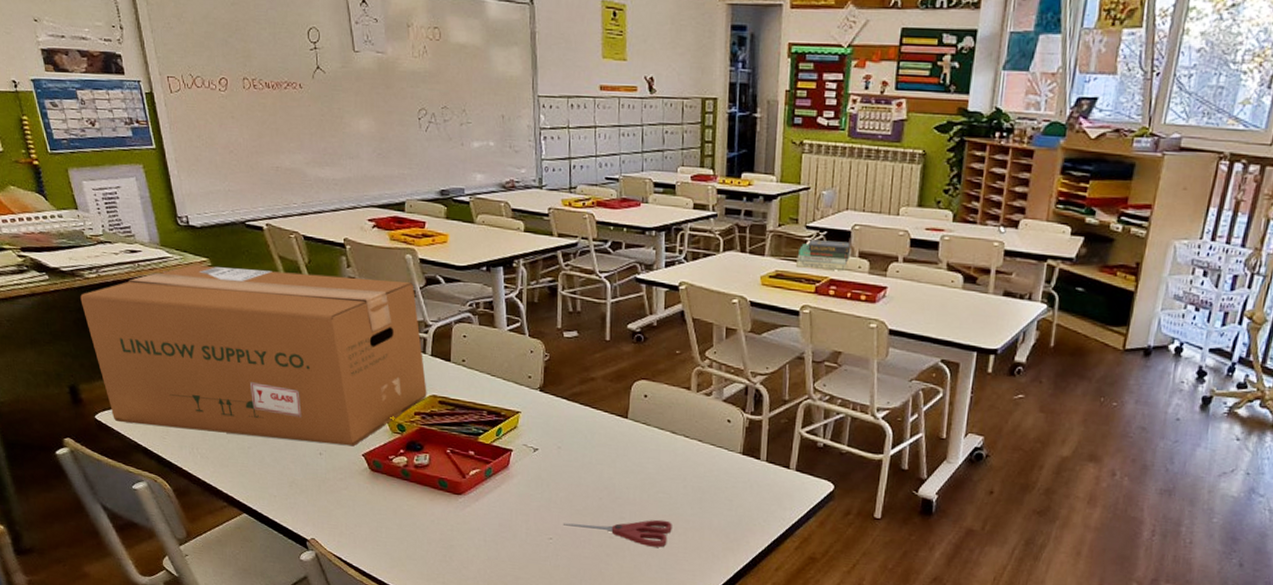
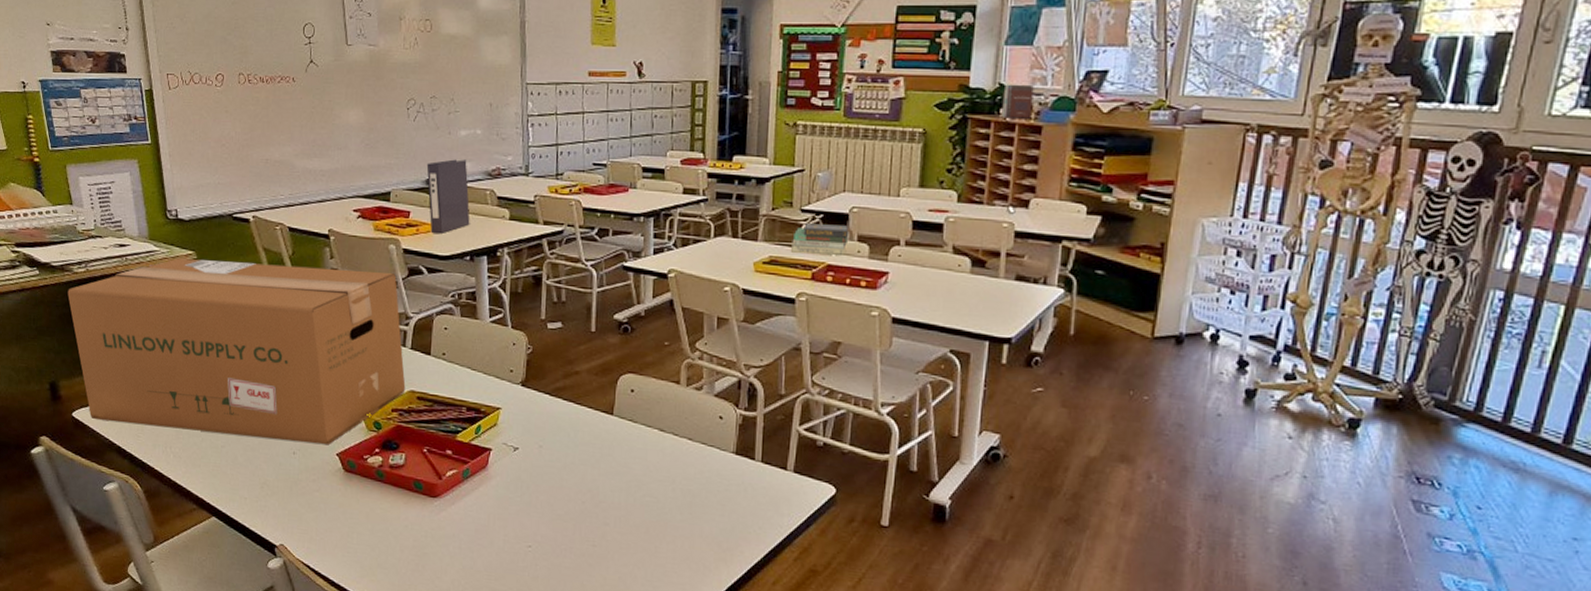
binder: none [440,171,486,244] -> present [426,159,470,233]
scissors: present [562,519,672,548] -> none [542,526,660,558]
books: none [996,108,1028,145] -> present [1001,84,1034,121]

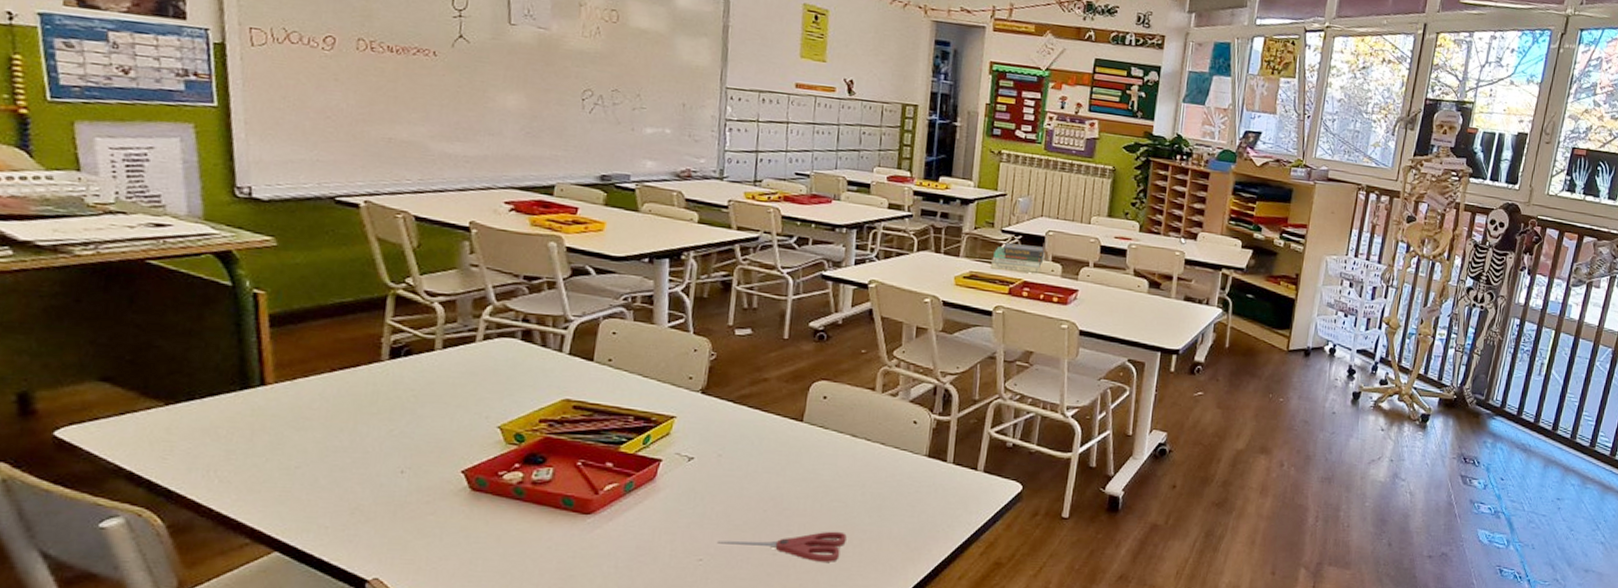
box: present [68,258,406,445] -> none [60,244,560,462]
binder: present [426,159,470,233] -> none [602,156,652,233]
scissors: none [542,526,660,558] -> present [716,531,847,562]
books: present [1001,84,1034,121] -> none [1177,135,1204,167]

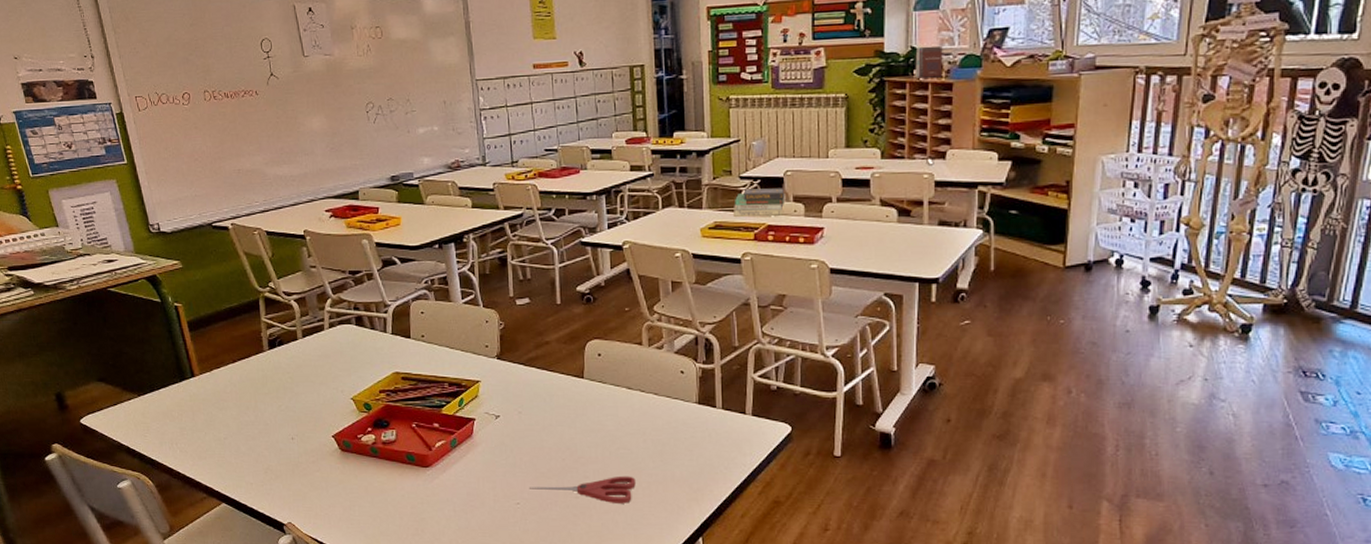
books: none [1177,135,1204,167] -> present [915,45,943,80]

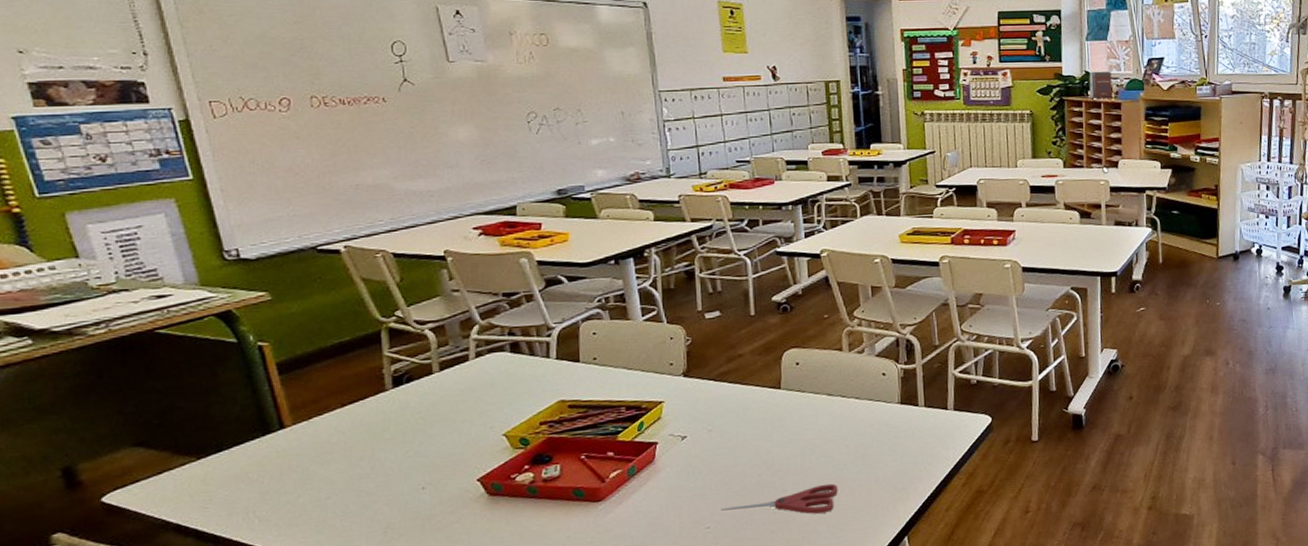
books: present [734,188,785,217] -> none [931,195,979,223]

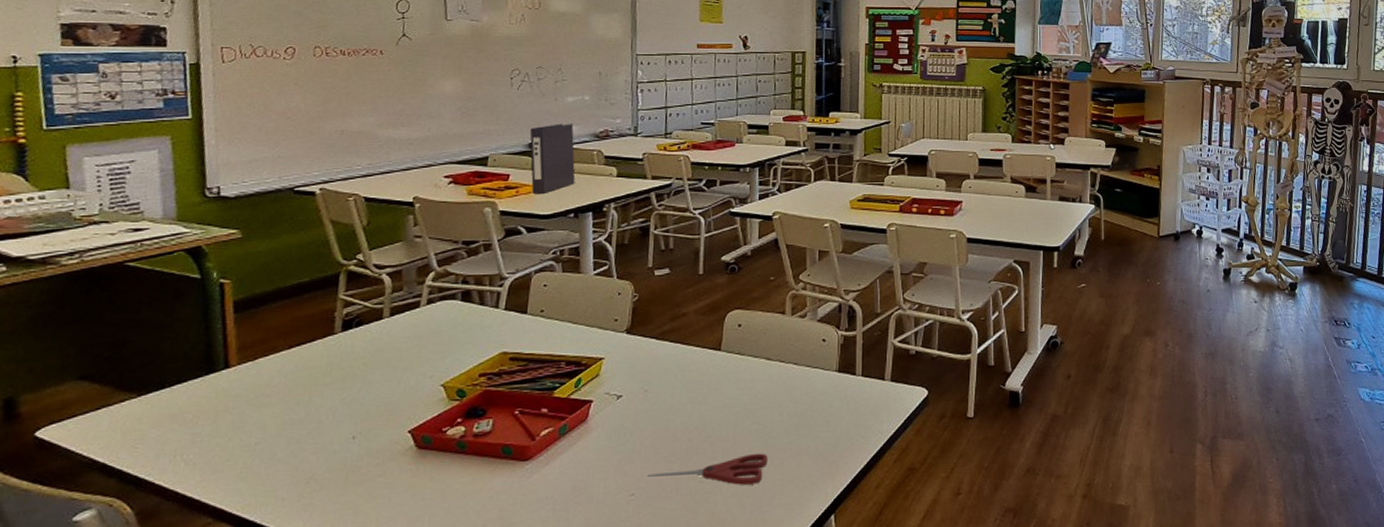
binder: none [556,167,611,242] -> present [529,124,576,193]
books: present [1089,71,1113,99] -> none [1039,52,1062,79]

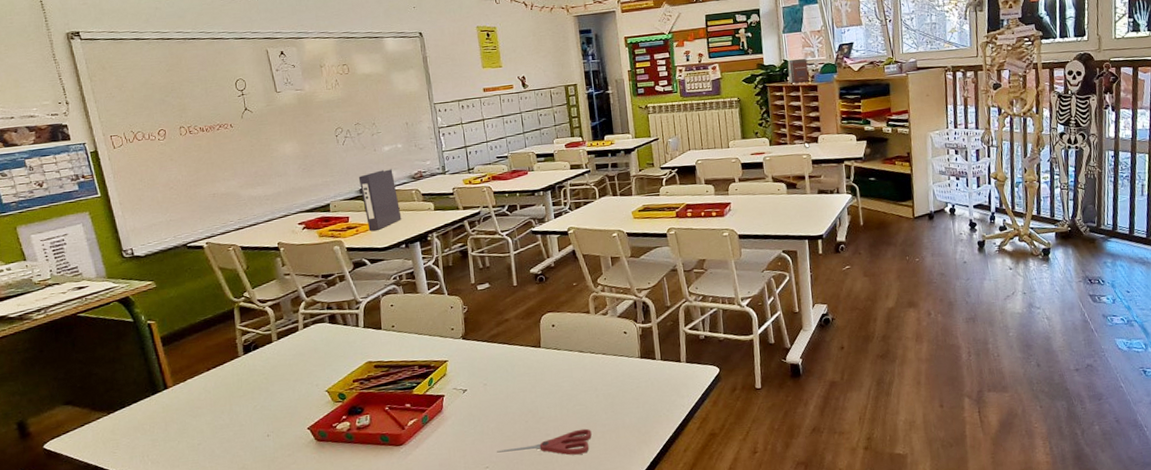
books: none [1039,52,1062,79] -> present [787,58,809,84]

